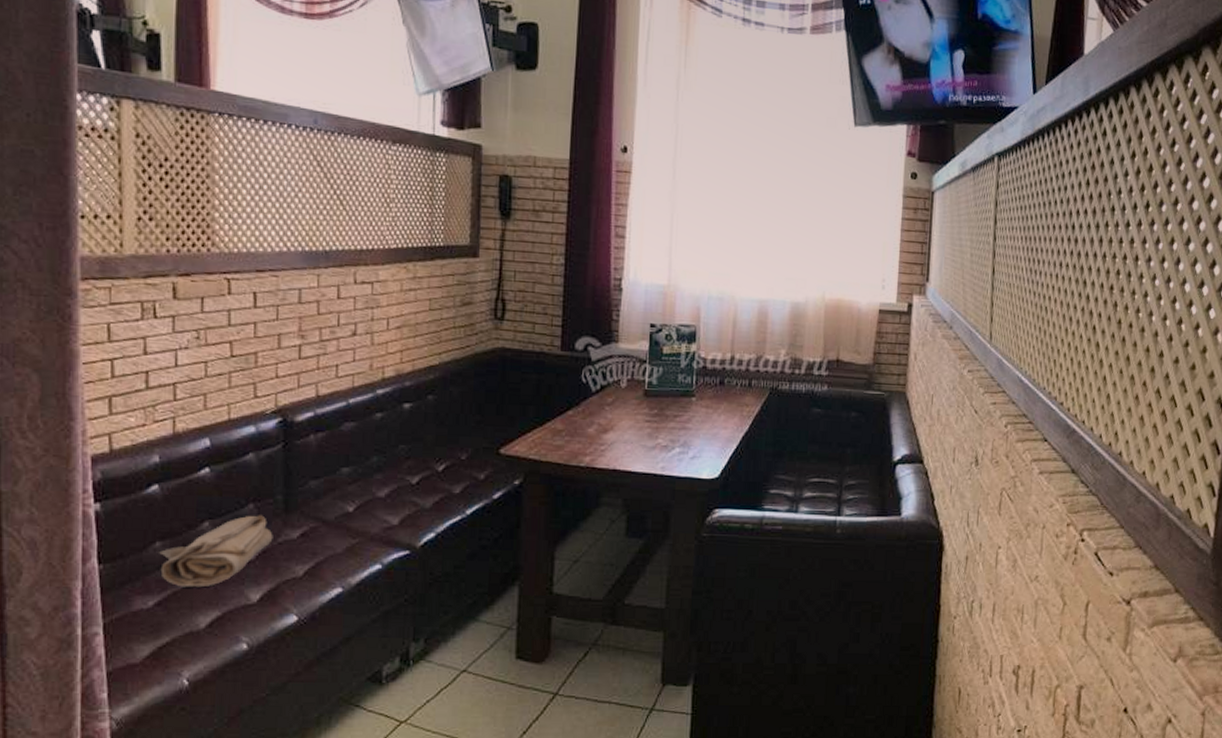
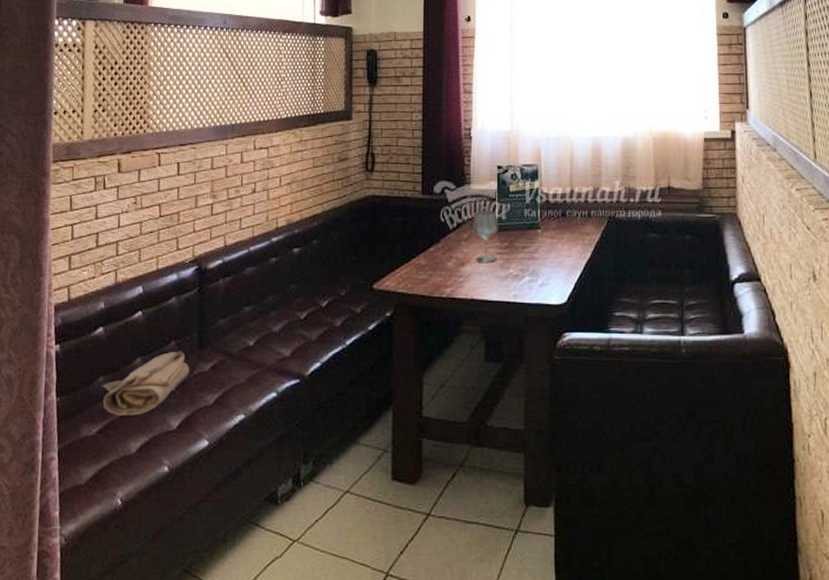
wine glass: none [617,372,650,431] -> present [471,210,500,263]

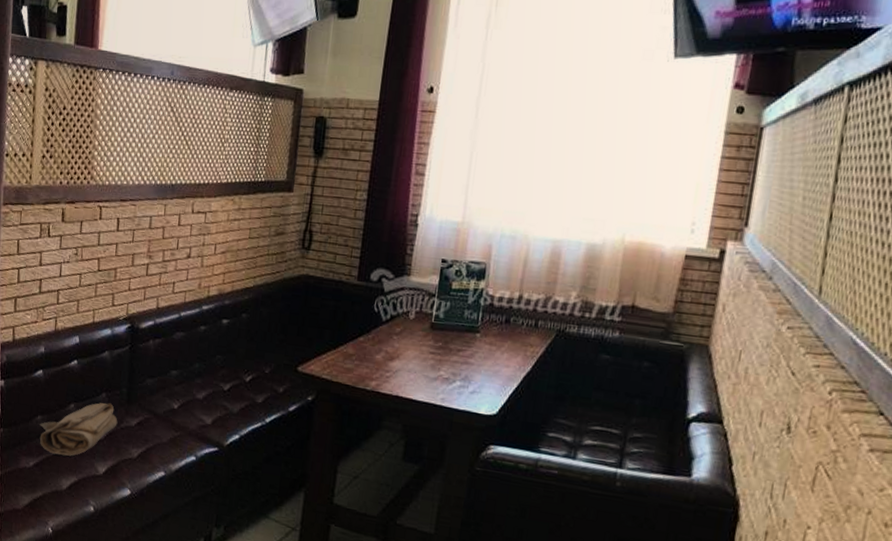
wine glass: present [471,210,500,263] -> none [405,304,436,361]

